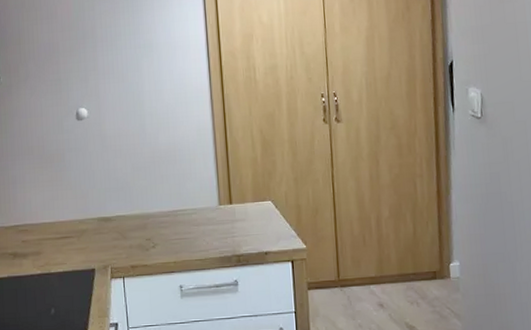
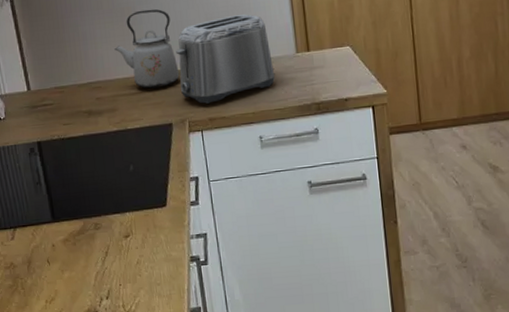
kettle: none [42,156,104,234] -> present [114,9,180,89]
toaster: none [102,165,198,251] -> present [176,14,275,104]

